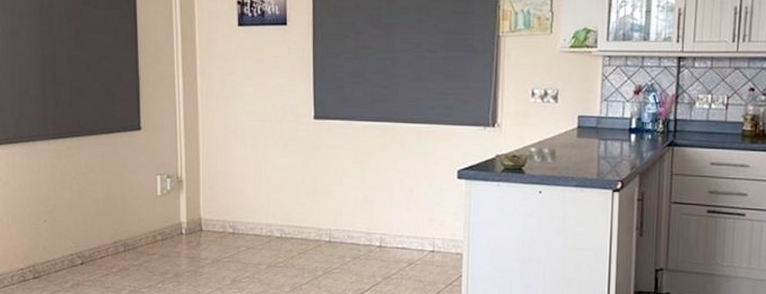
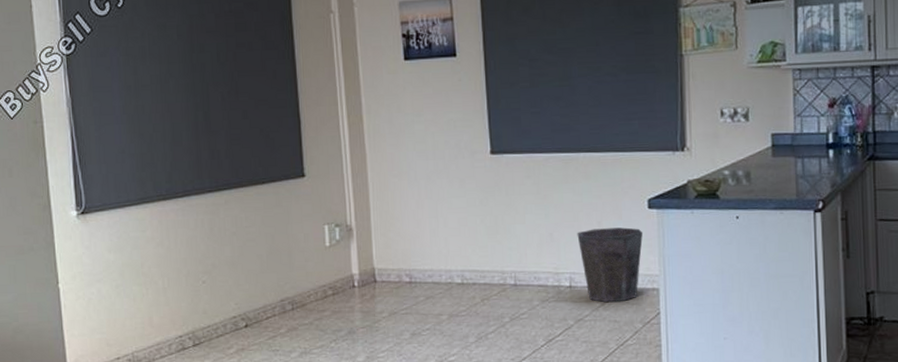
waste bin: none [390,194,450,263] -> present [577,227,643,303]

